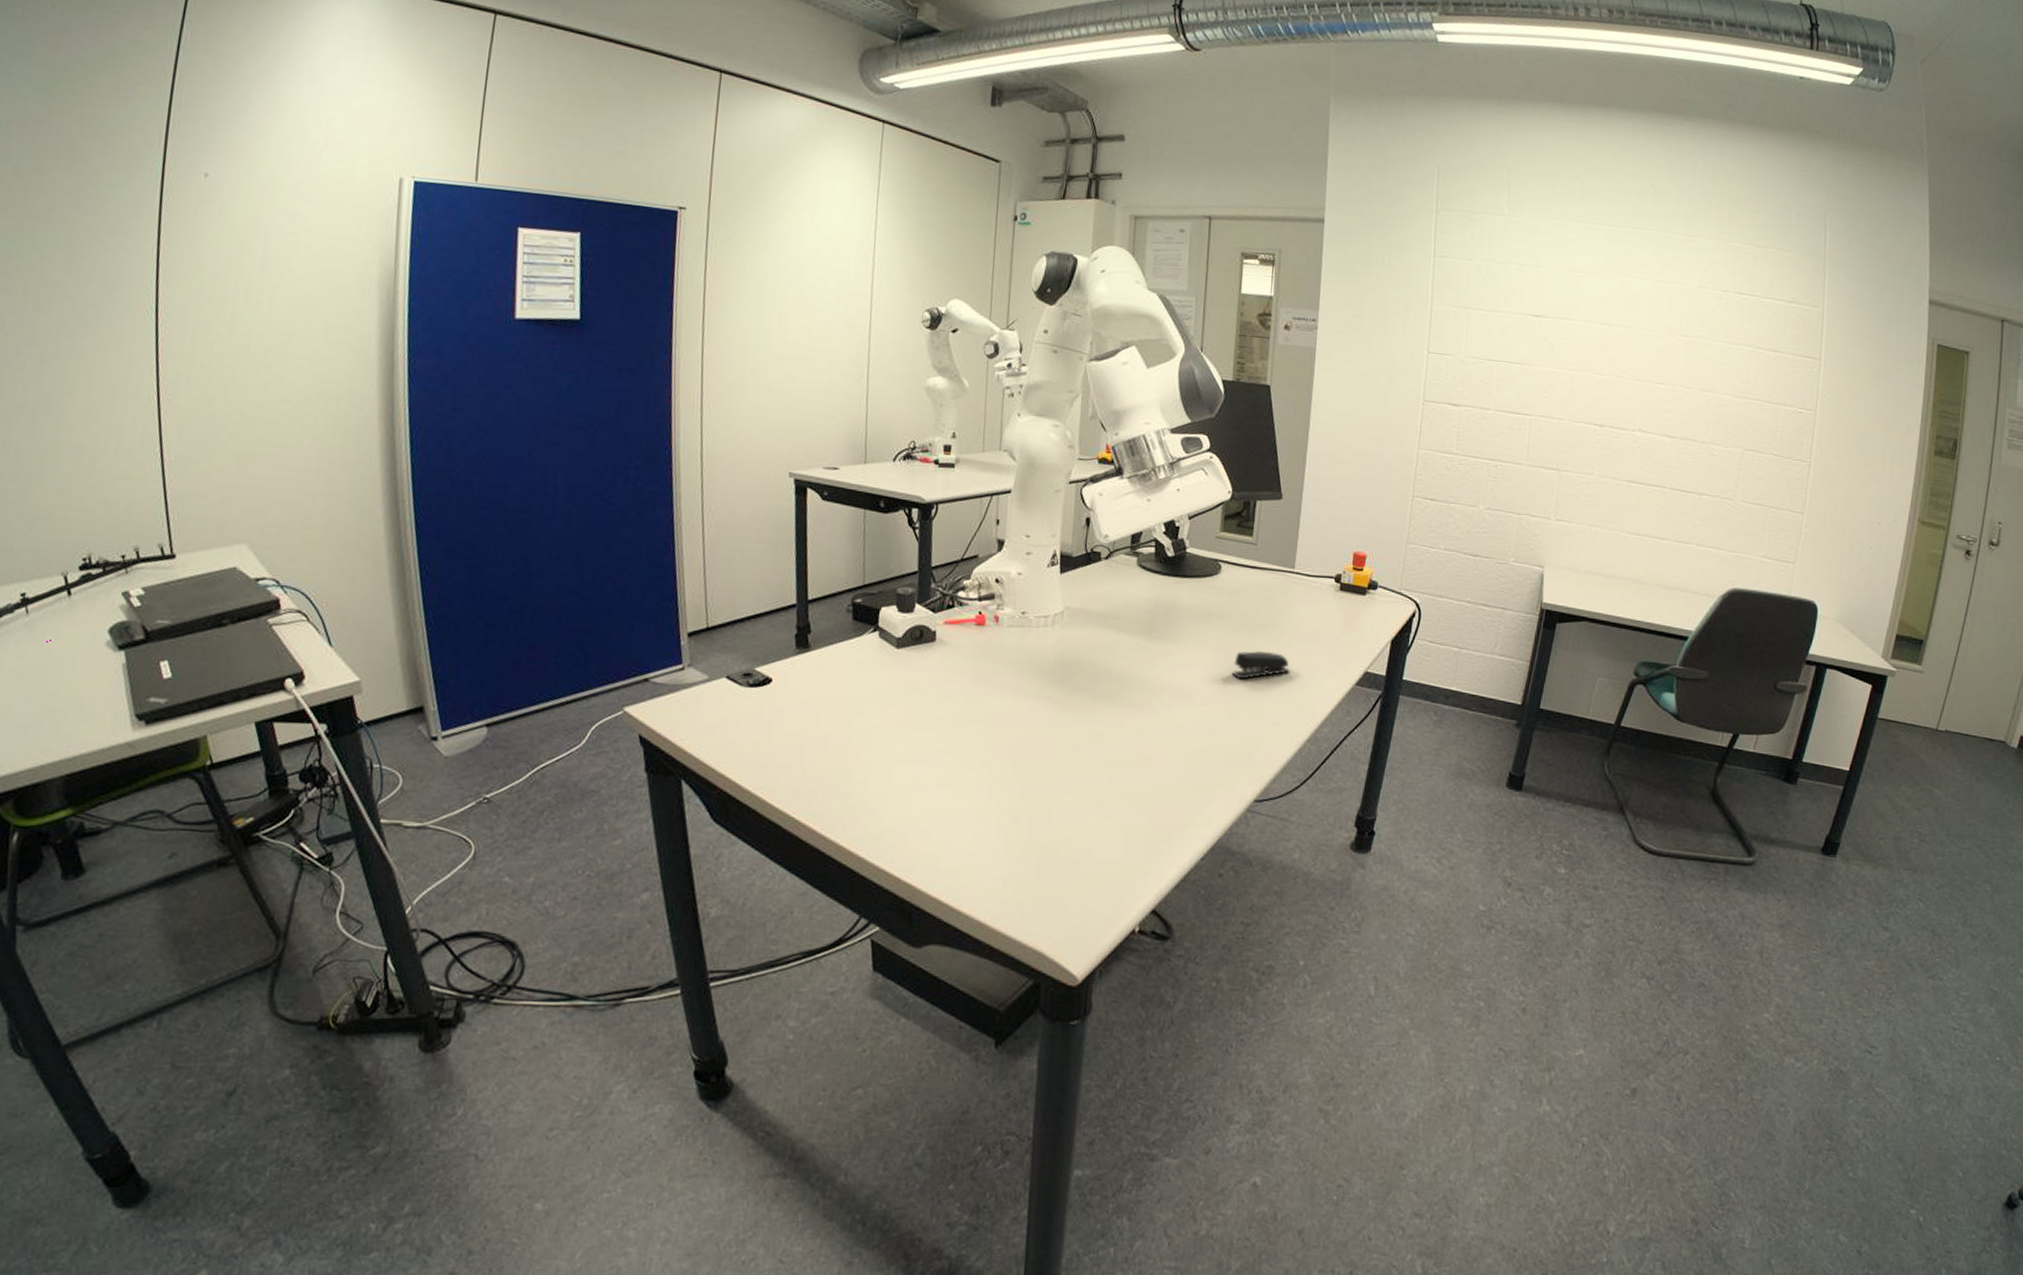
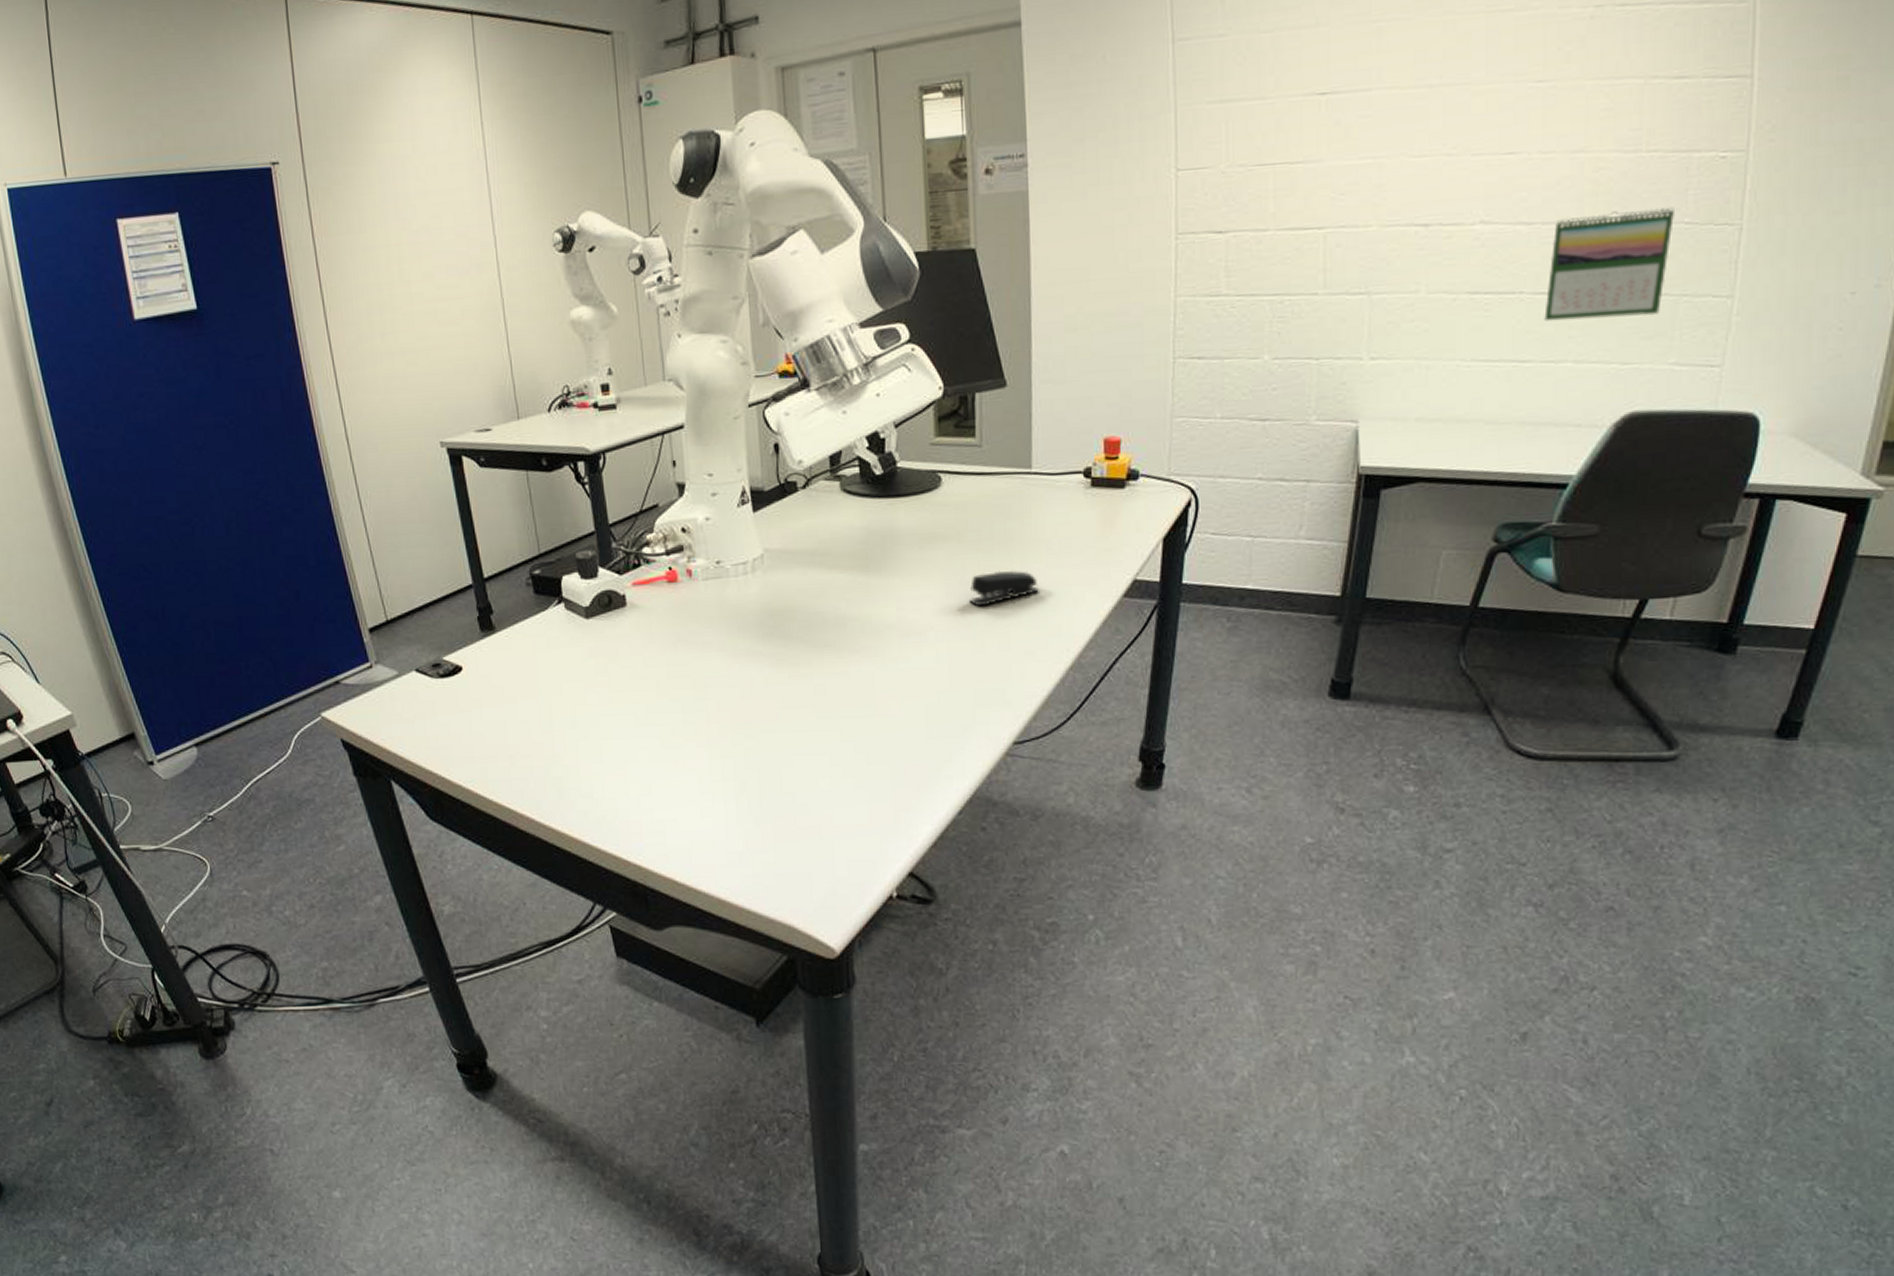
calendar: none [1678,437,1768,518] -> present [1544,207,1674,322]

